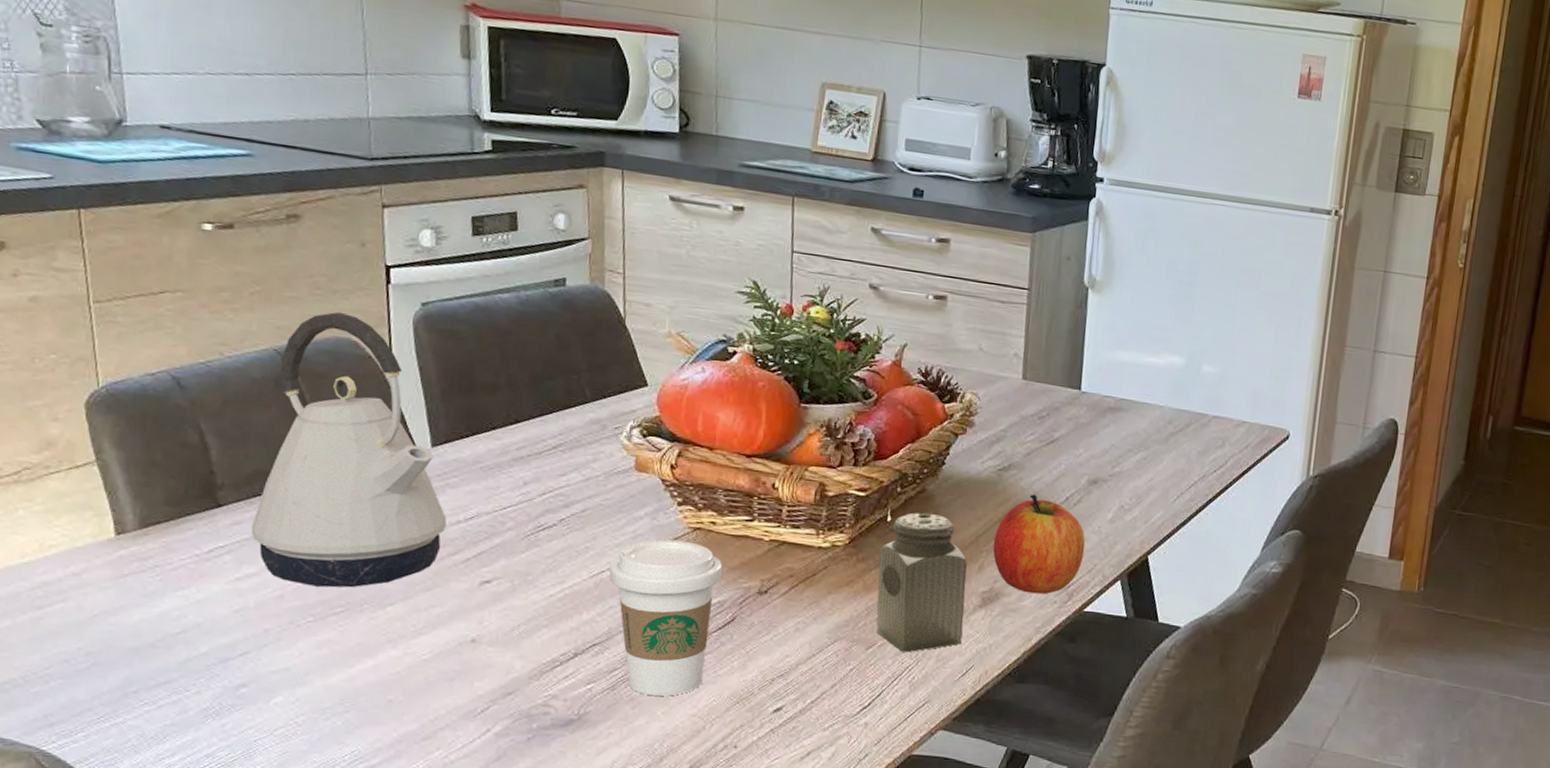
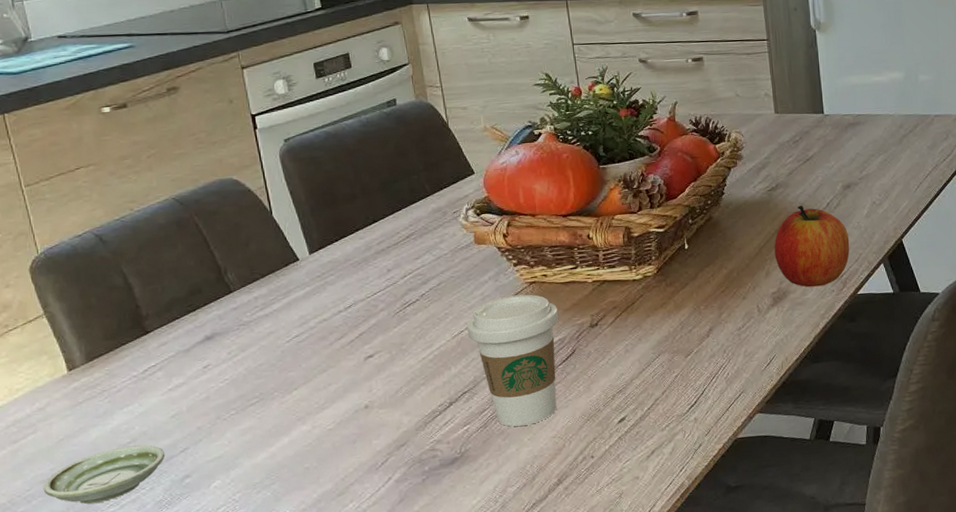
saucer: none [65,636,220,699] -> present [43,444,165,504]
kettle: present [251,312,447,588] -> none [175,158,331,385]
salt shaker: present [876,512,967,652] -> none [682,236,762,354]

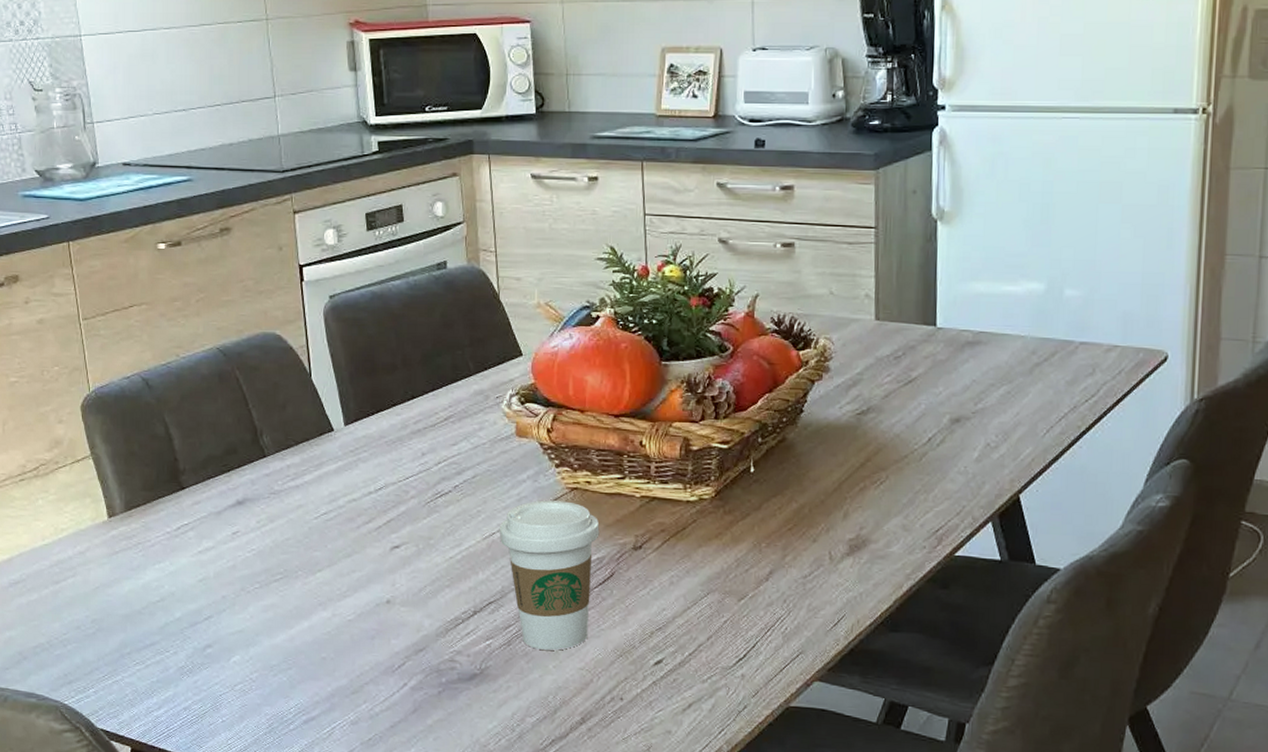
saucer: present [43,444,165,504] -> none [78,604,189,659]
apple: present [774,205,850,287] -> none [856,436,952,540]

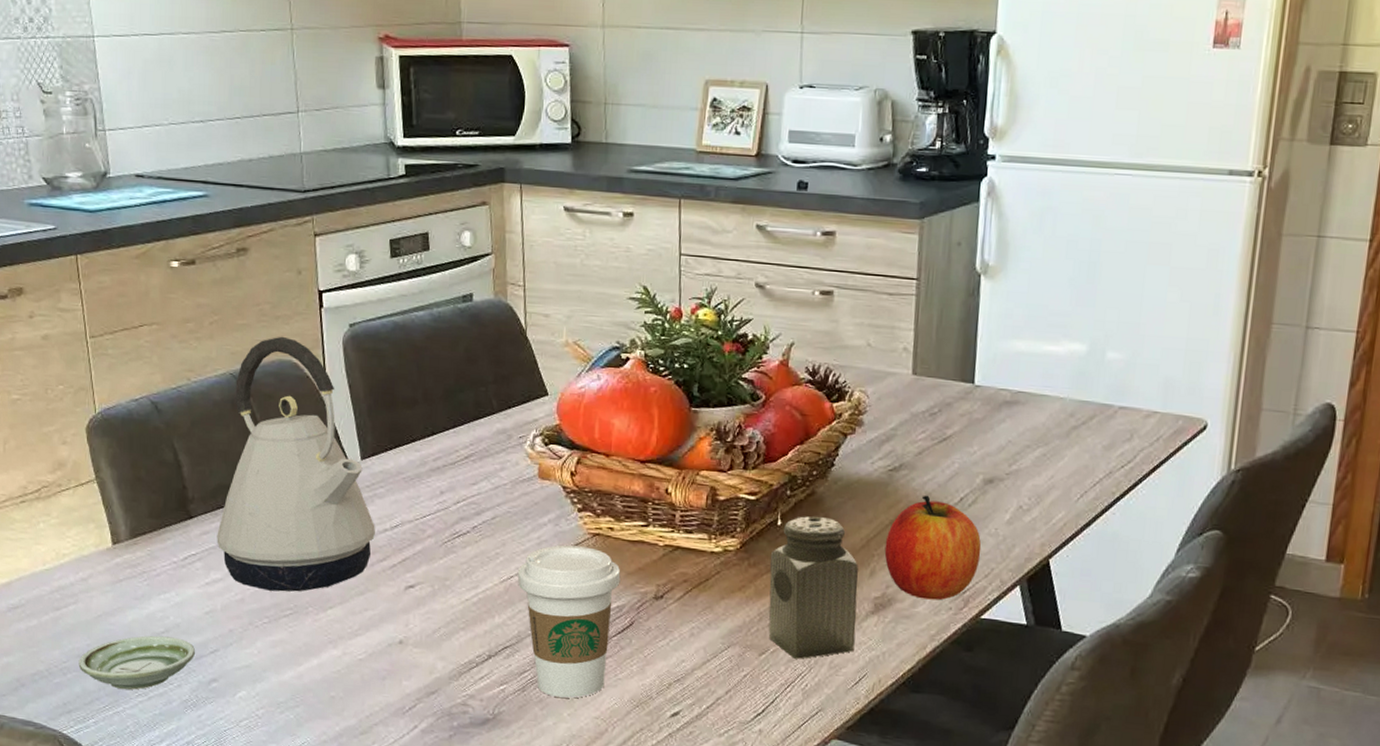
saucer: none [78,604,189,659] -> present [78,635,195,690]
kettle: none [208,310,360,557] -> present [217,336,375,592]
salt shaker: none [744,461,832,603] -> present [768,516,858,659]
apple: none [856,436,952,540] -> present [884,495,982,600]

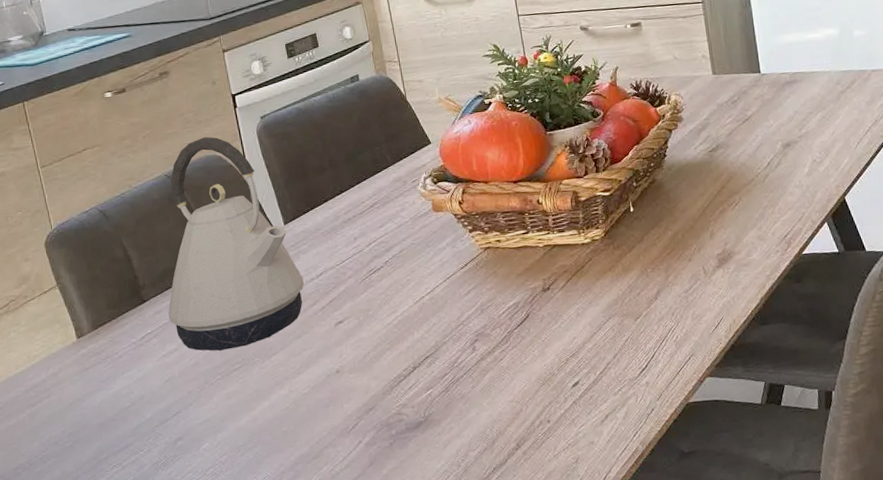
saucer: present [78,635,195,690] -> none [56,408,160,465]
coffee cup: present [517,545,621,699] -> none [427,259,514,391]
salt shaker: present [768,516,858,659] -> none [629,198,709,317]
apple: present [884,495,982,600] -> none [717,165,793,248]

